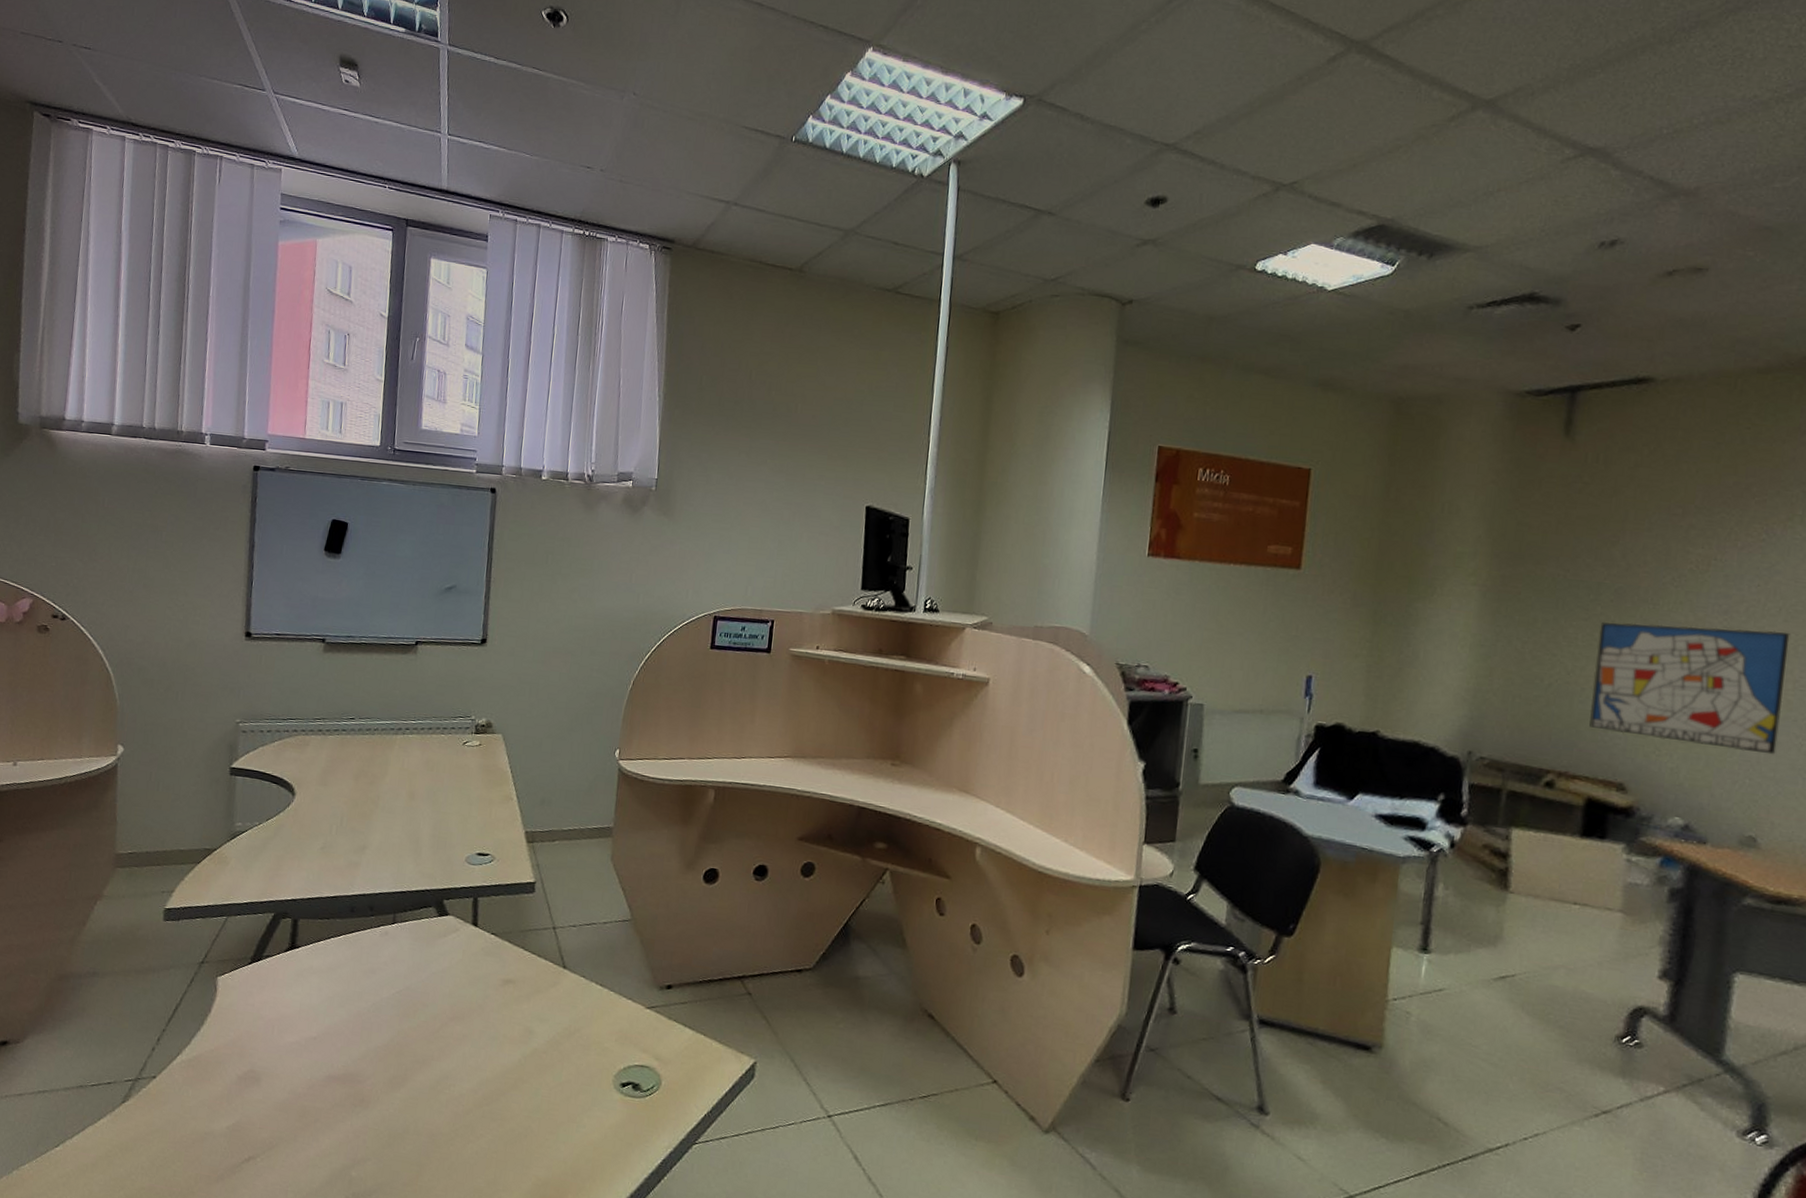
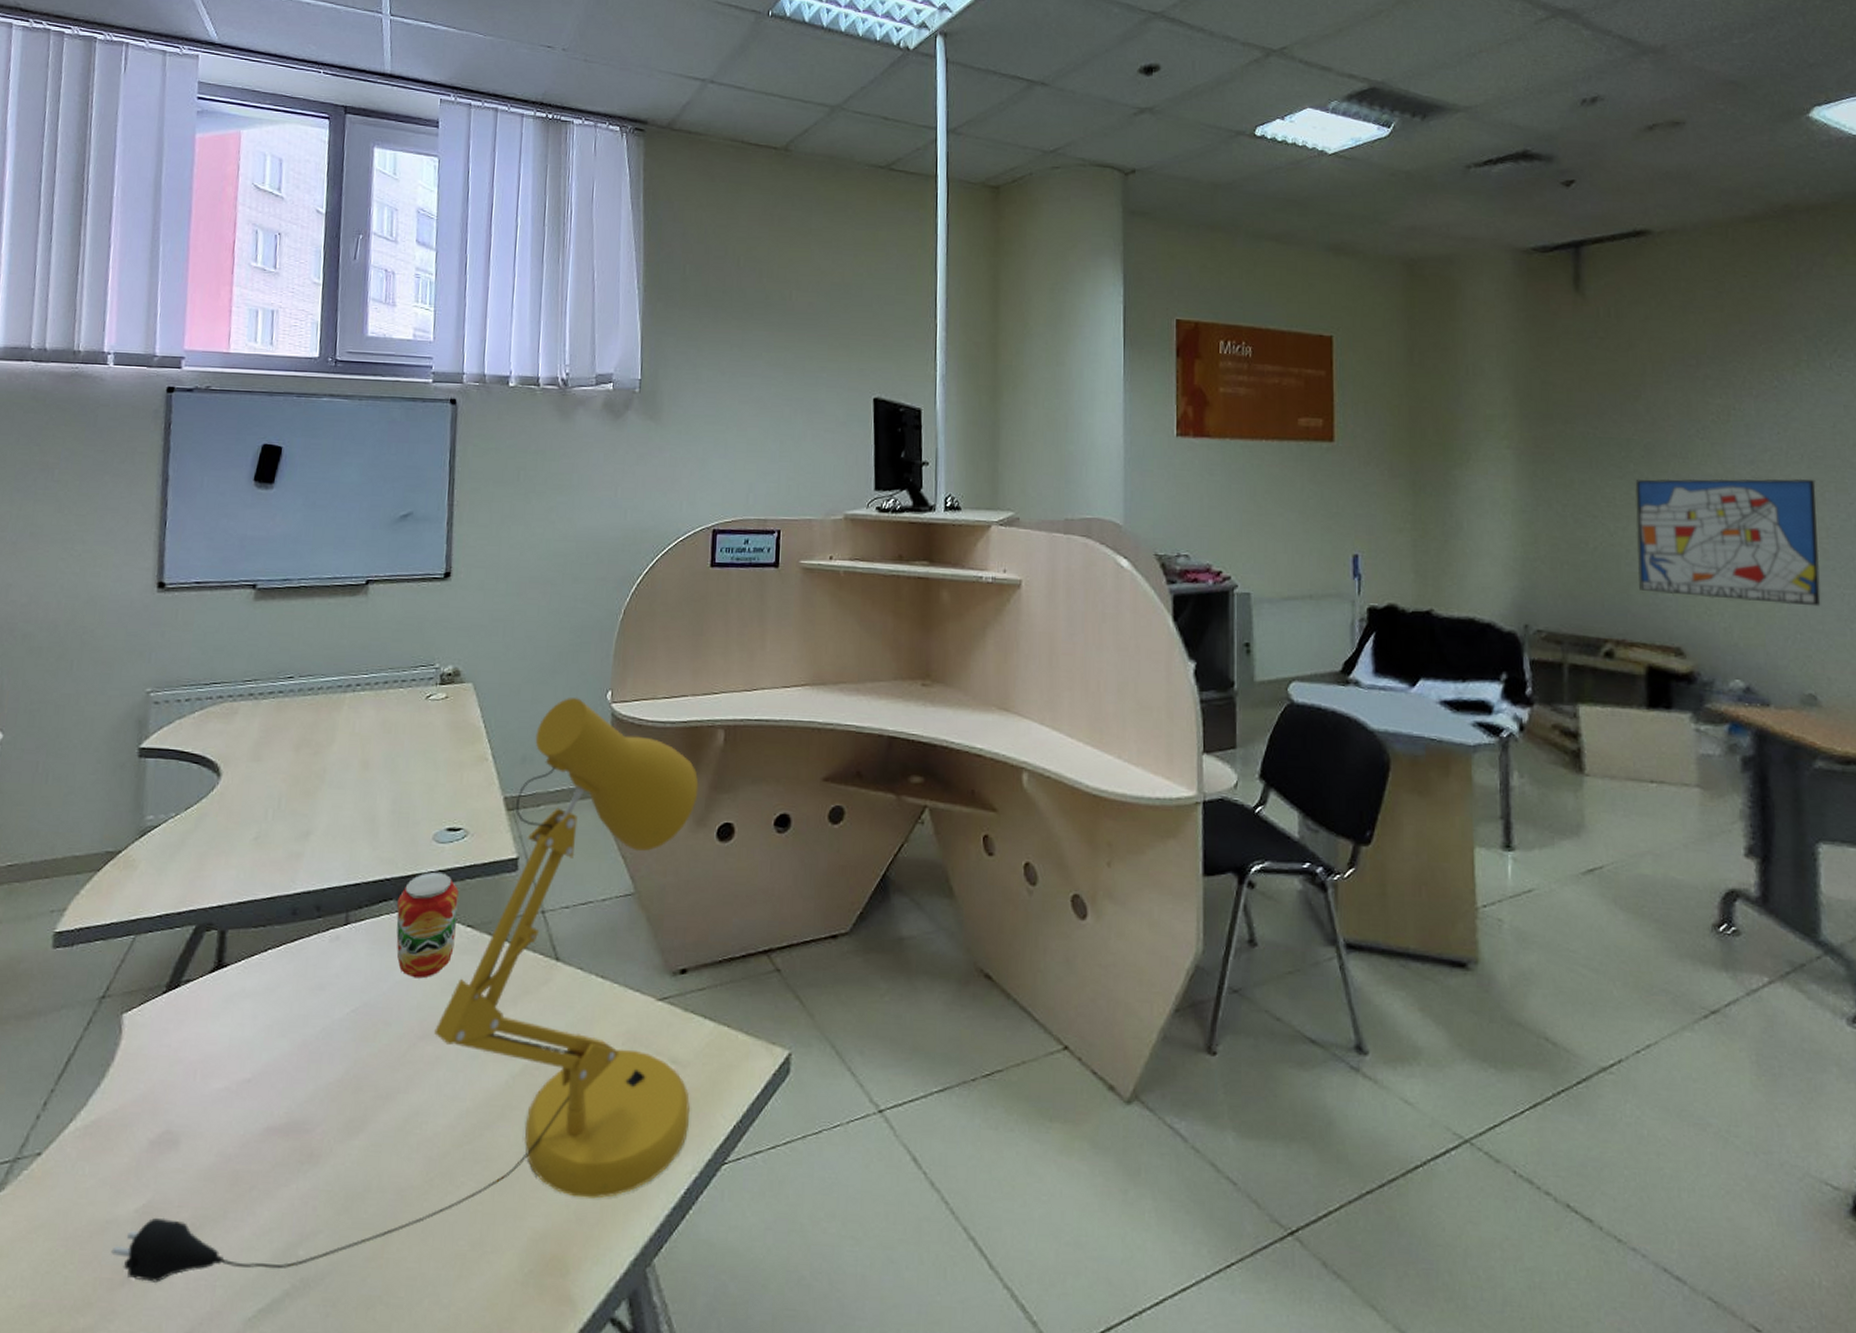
desk lamp: none [208,752,690,1184] -> present [111,697,699,1283]
beverage can: none [433,887,485,973] -> present [396,871,459,979]

